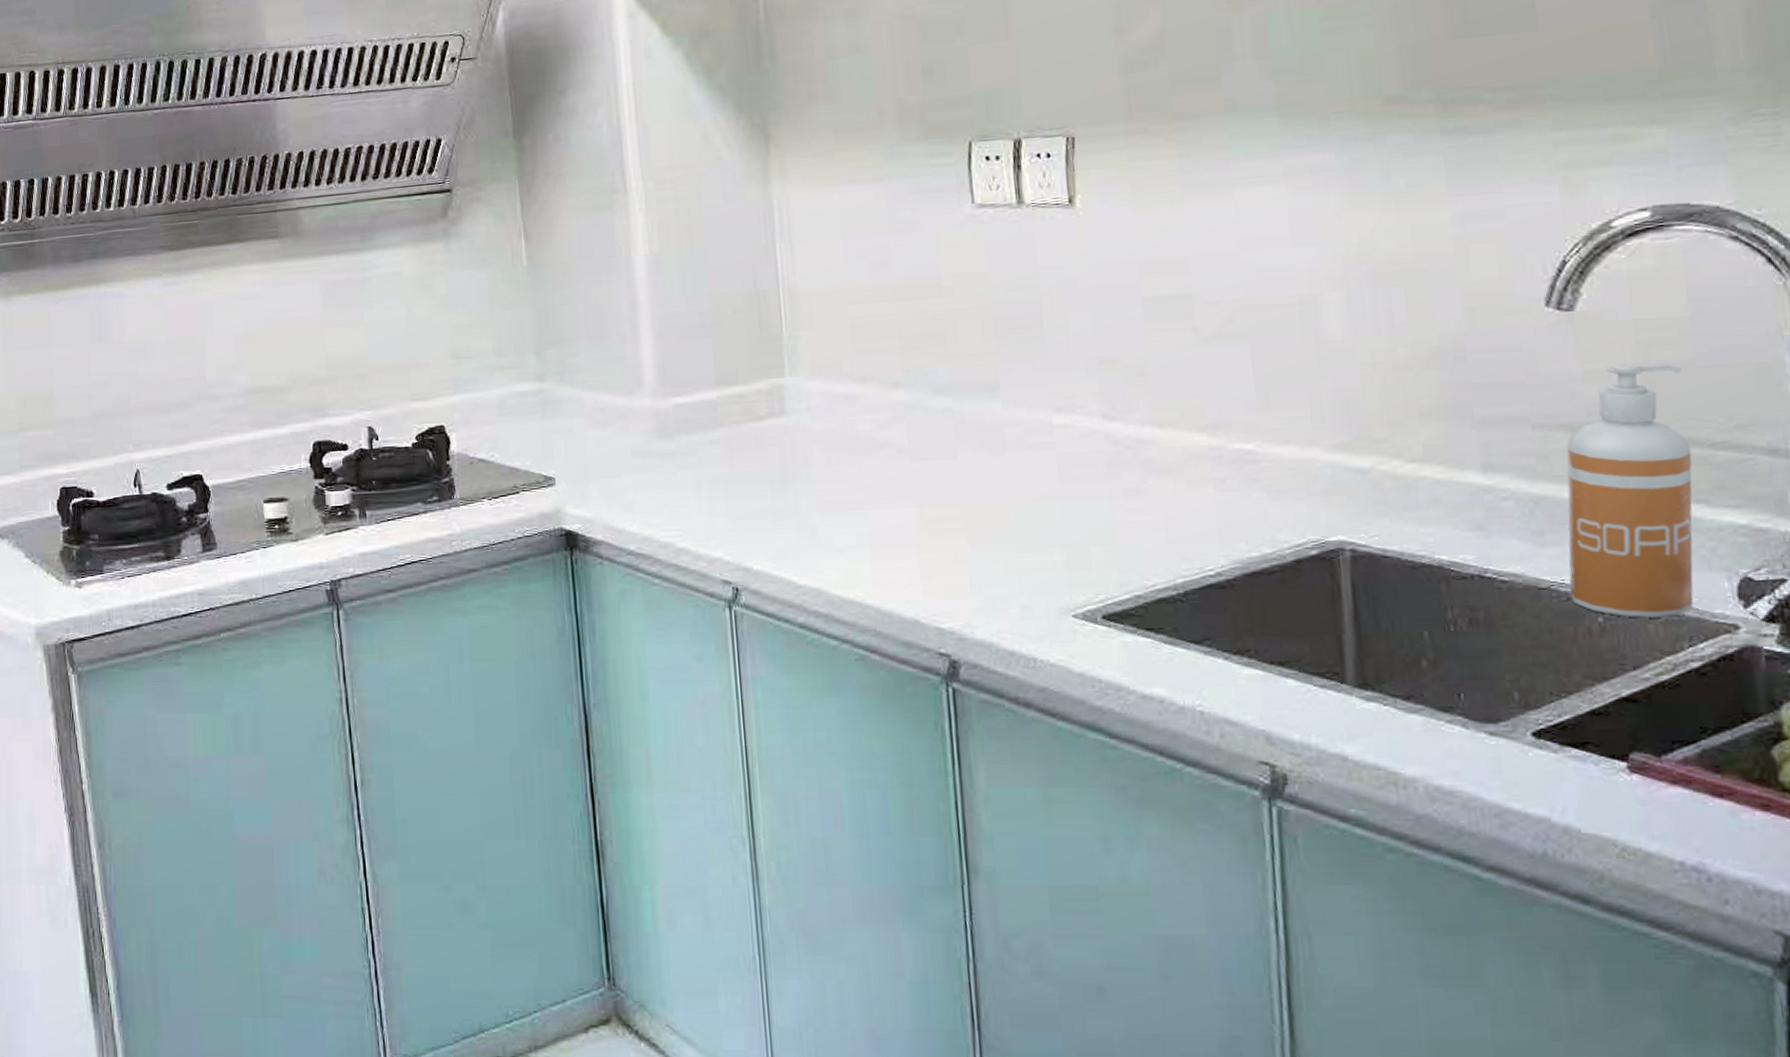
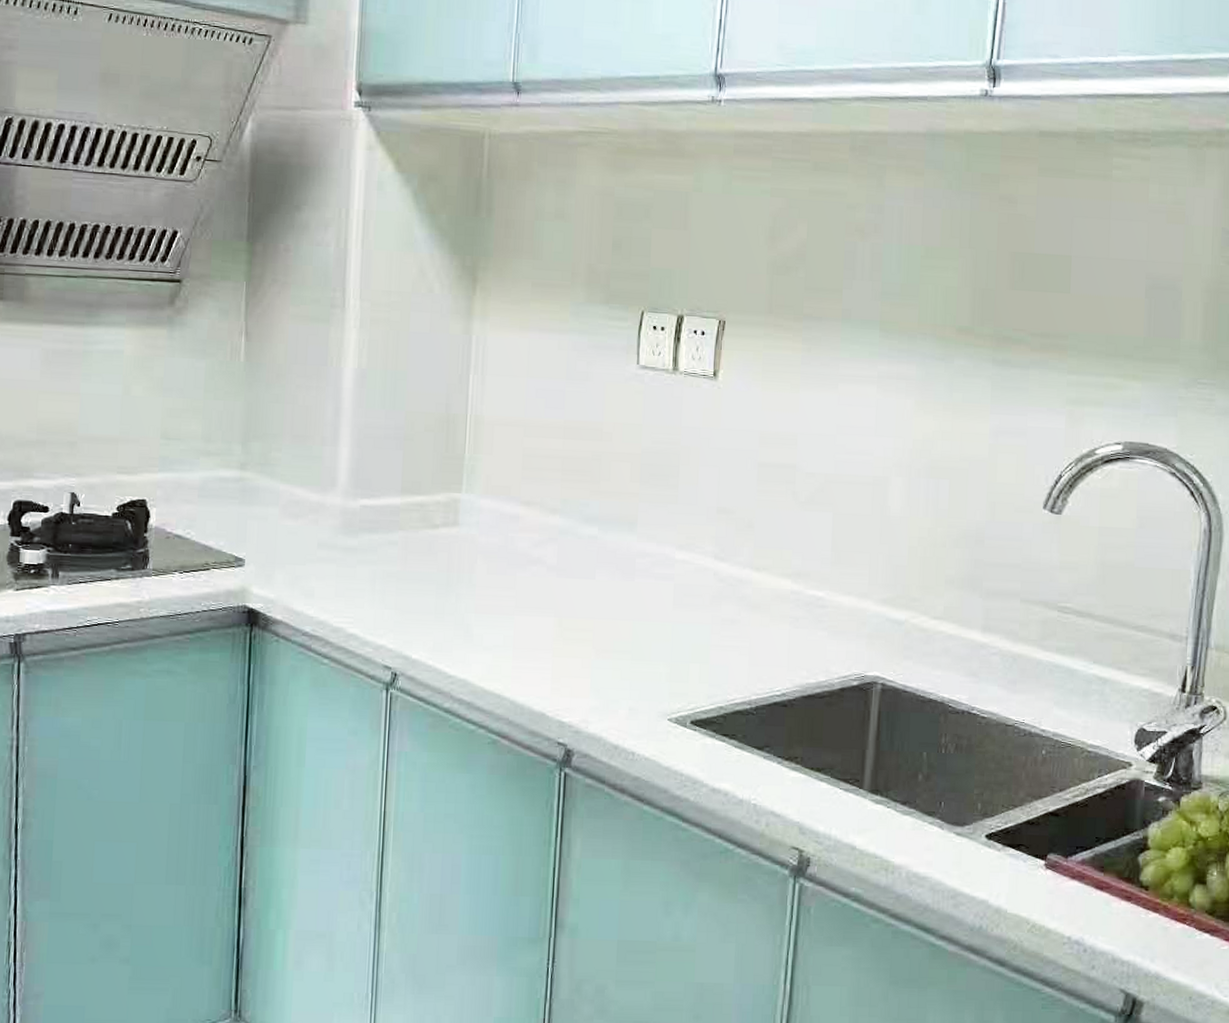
soap dispenser: present [1566,362,1693,618] -> none [1026,558,1124,754]

